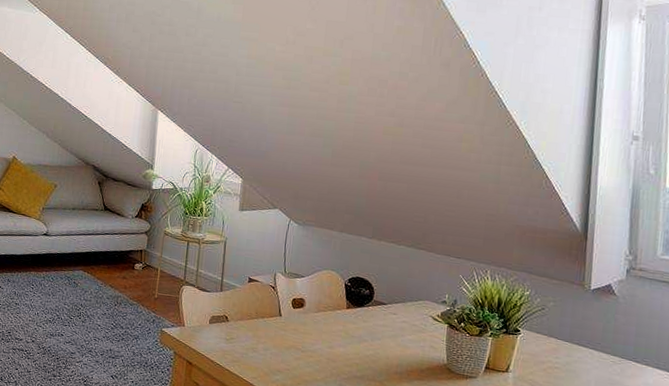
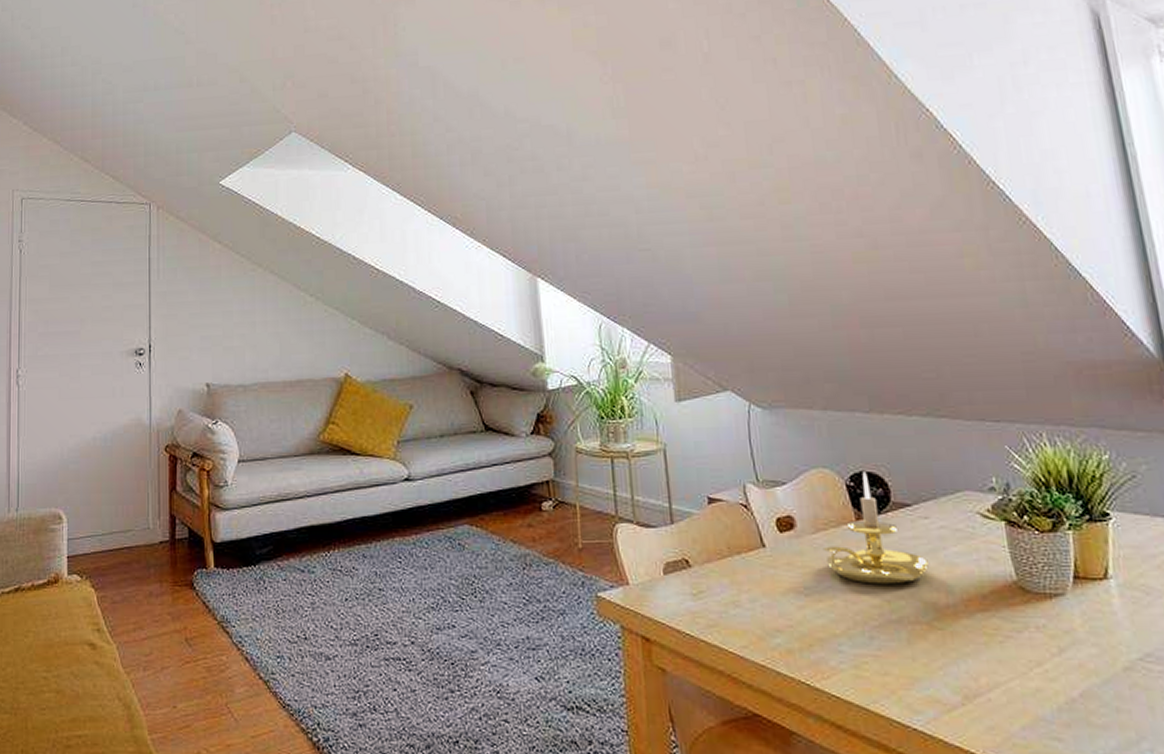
candle holder: none [320,277,390,354] -> present [822,472,929,584]

